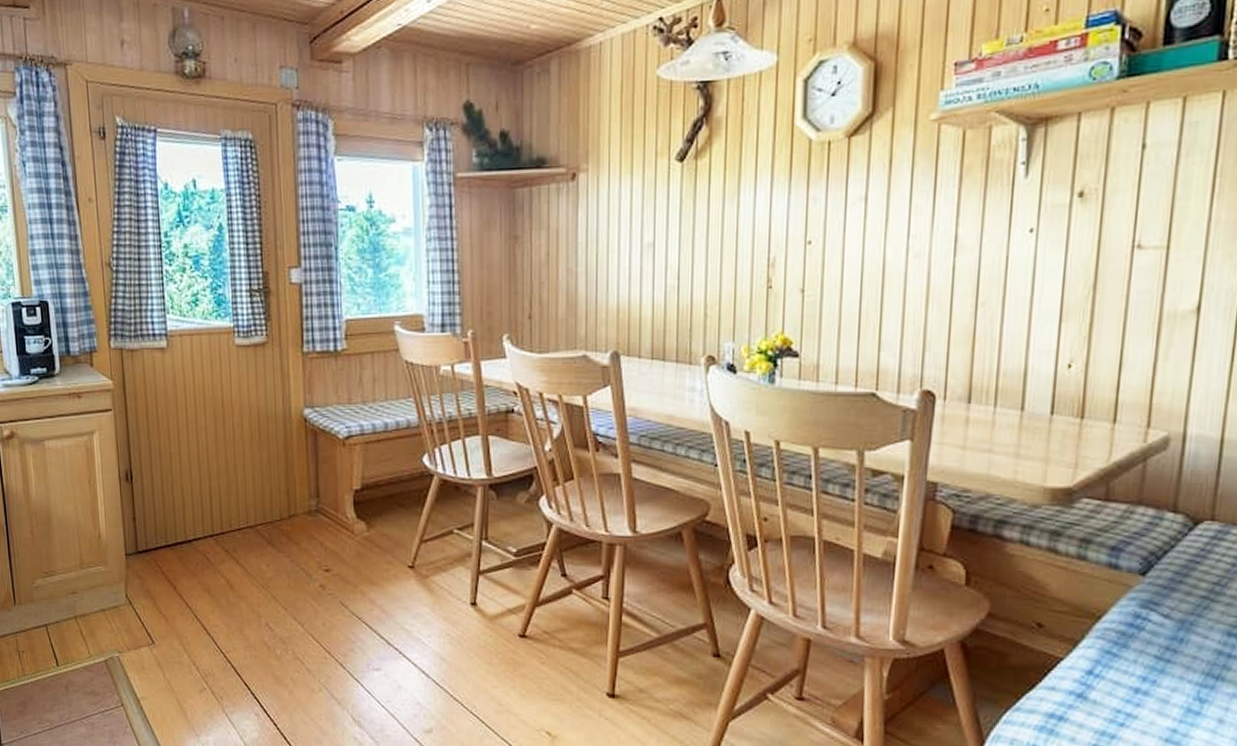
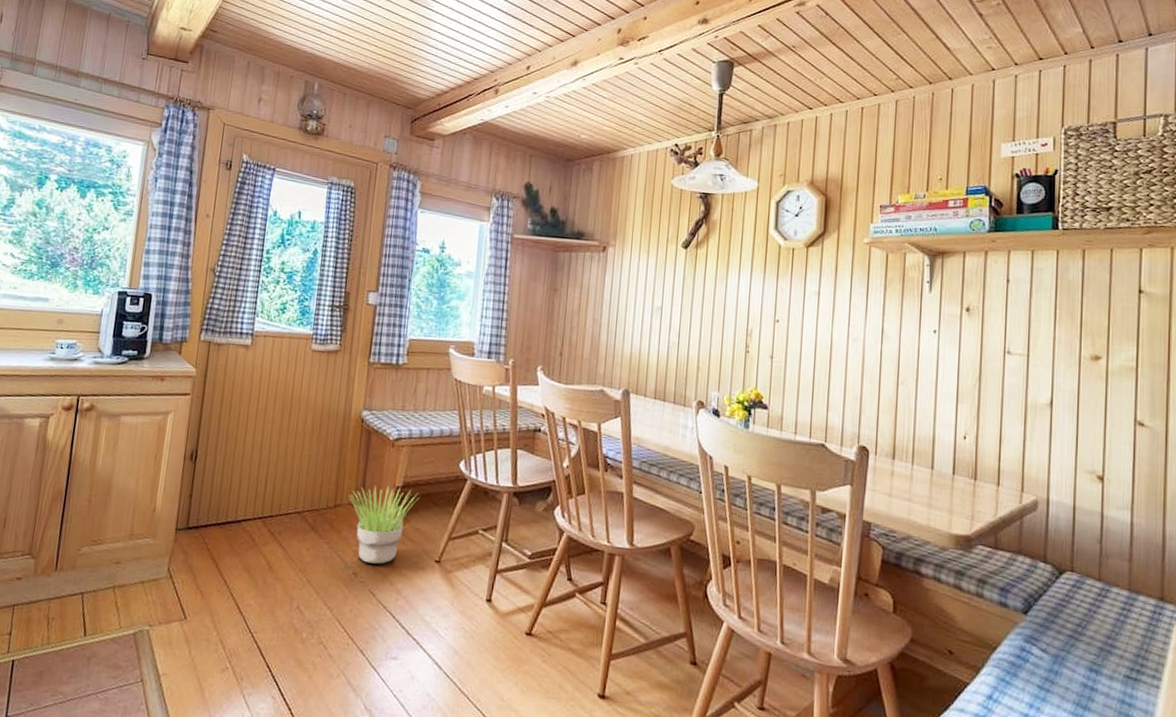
potted plant: none [303,490,381,574] -> present [348,486,419,564]

